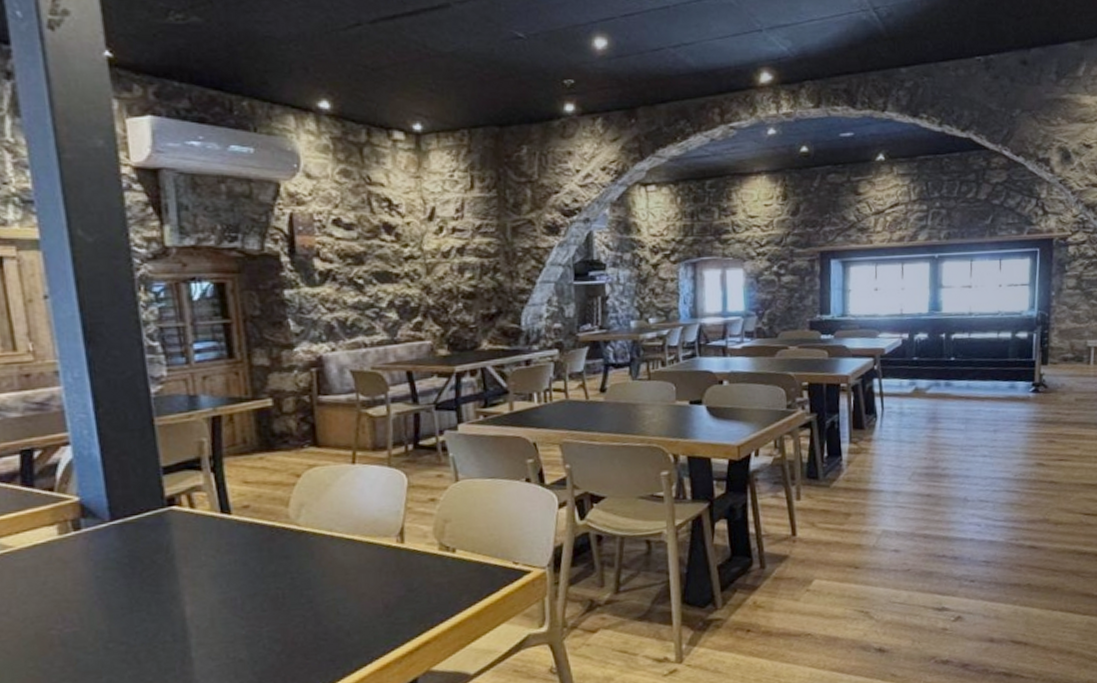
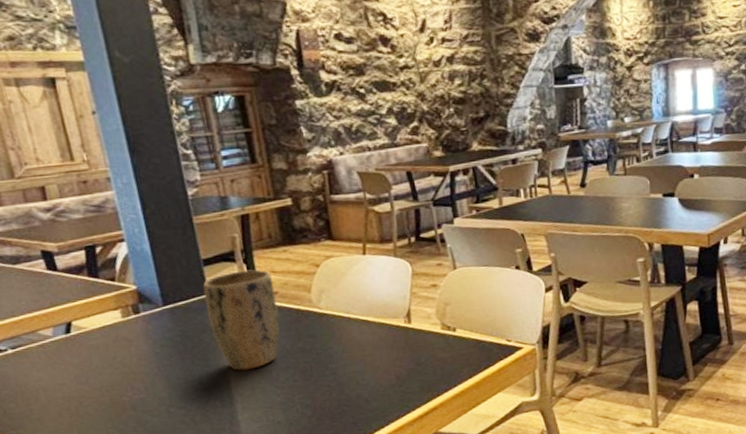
plant pot: none [160,479,249,599] -> present [203,269,280,371]

